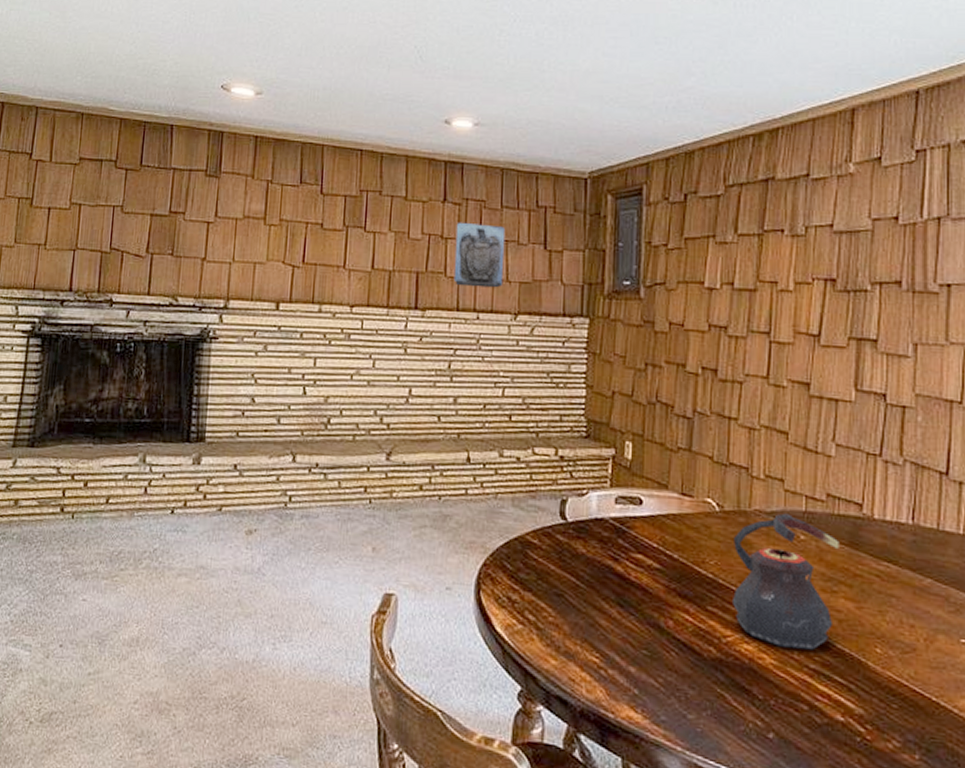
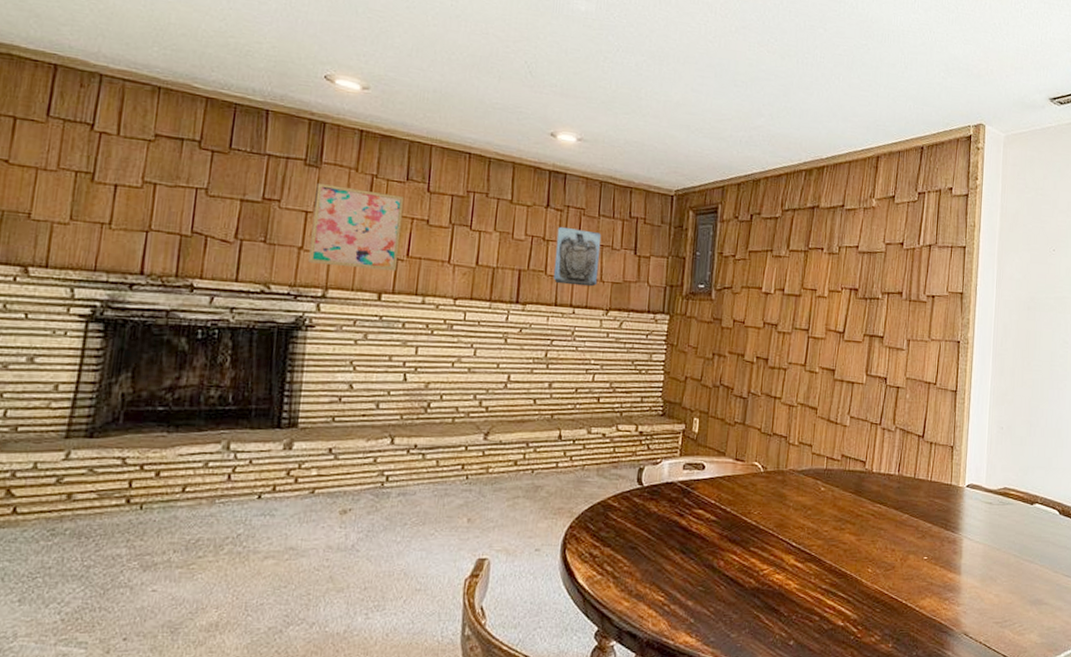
wall art: none [211,192,299,279] -> present [308,182,405,271]
teapot: present [731,513,839,650] -> none [768,471,848,575]

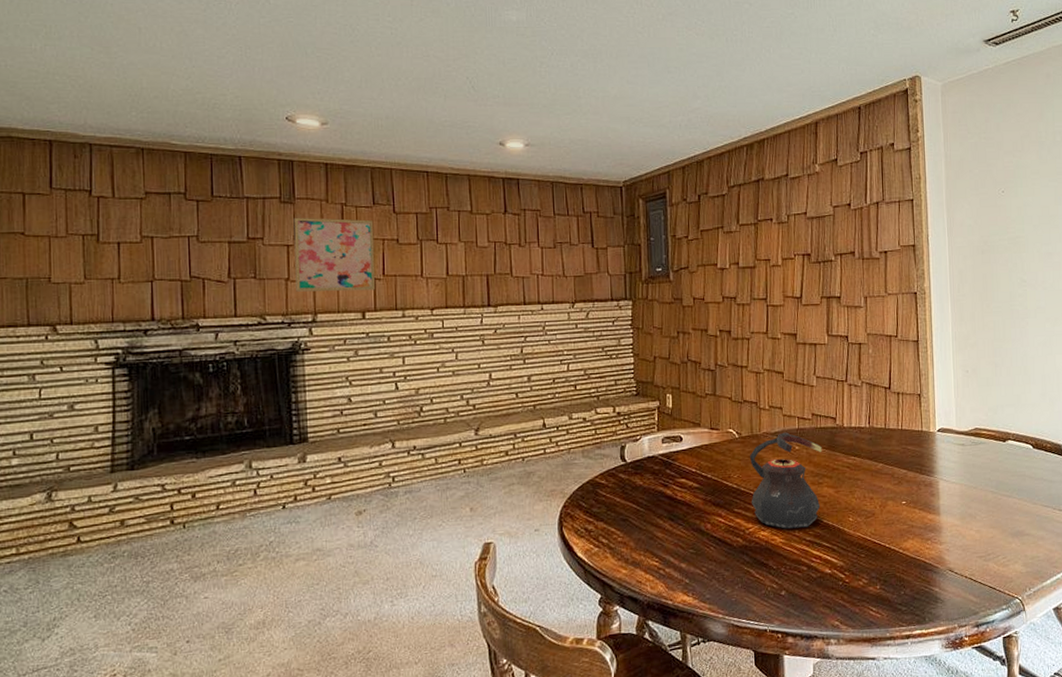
wall sculpture: present [553,226,602,287] -> none [517,229,561,284]
teapot: none [768,471,848,575] -> present [750,432,822,529]

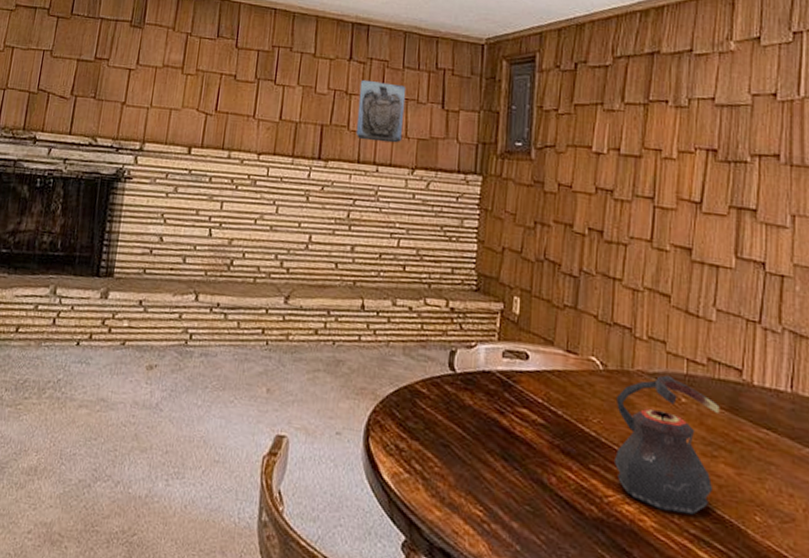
wall art: present [293,217,376,292] -> none [129,42,215,126]
wall sculpture: none [517,229,561,284] -> present [356,79,406,143]

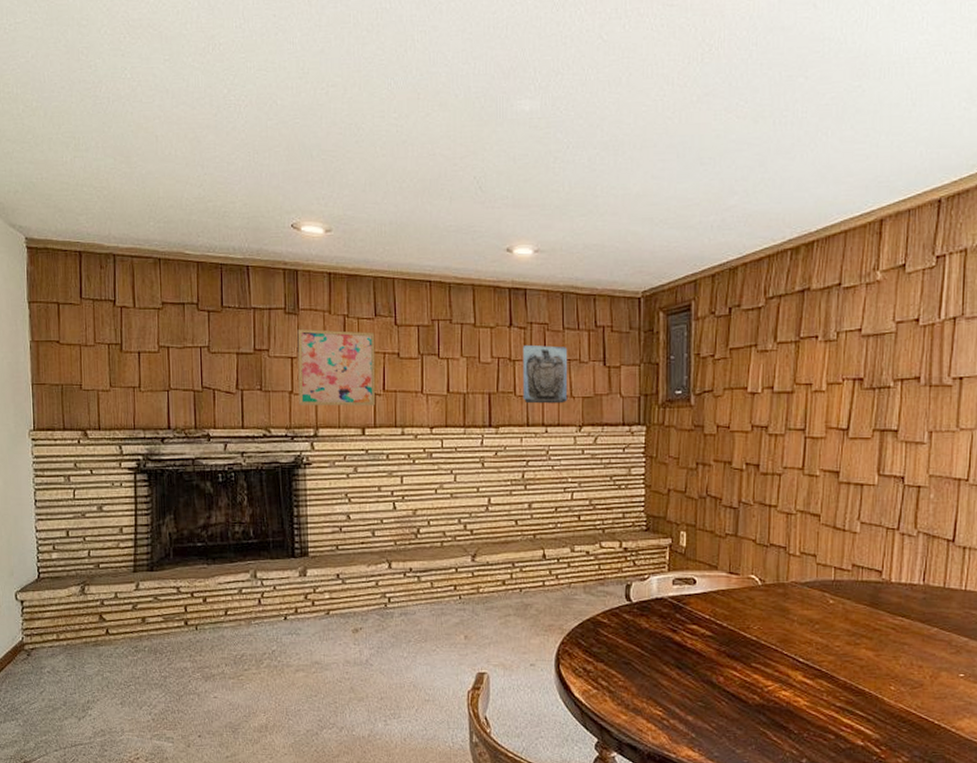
wall art: none [129,42,215,126] -> present [297,328,376,406]
teapot: present [613,375,720,515] -> none [772,583,862,692]

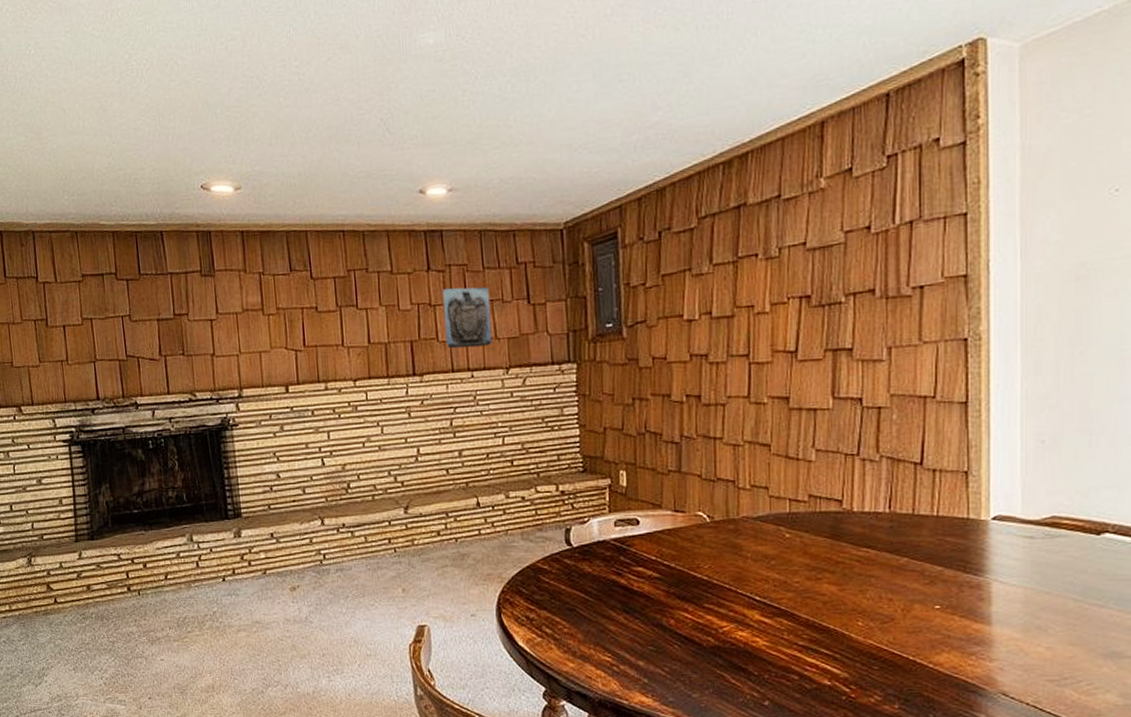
wall art: present [297,328,376,406] -> none [214,288,298,367]

